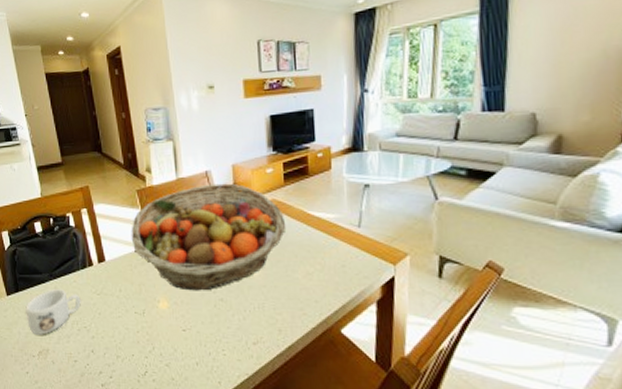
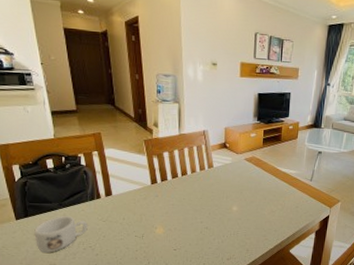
fruit basket: present [131,183,287,291] -> none [136,141,261,221]

